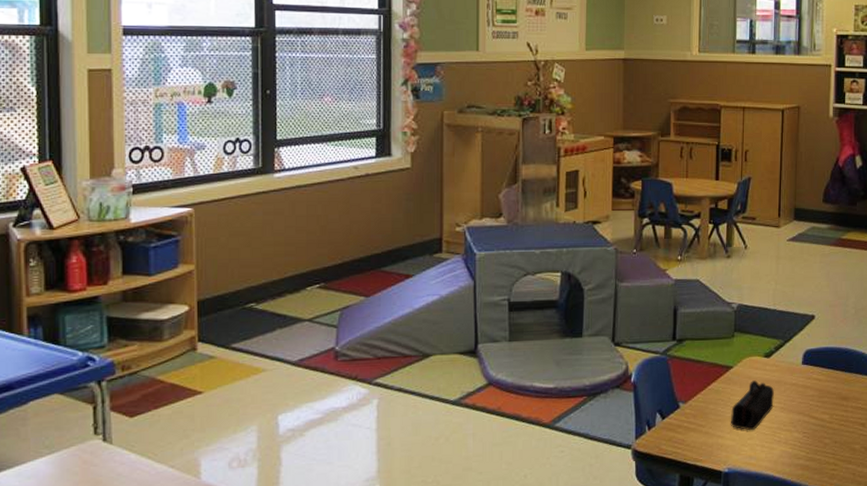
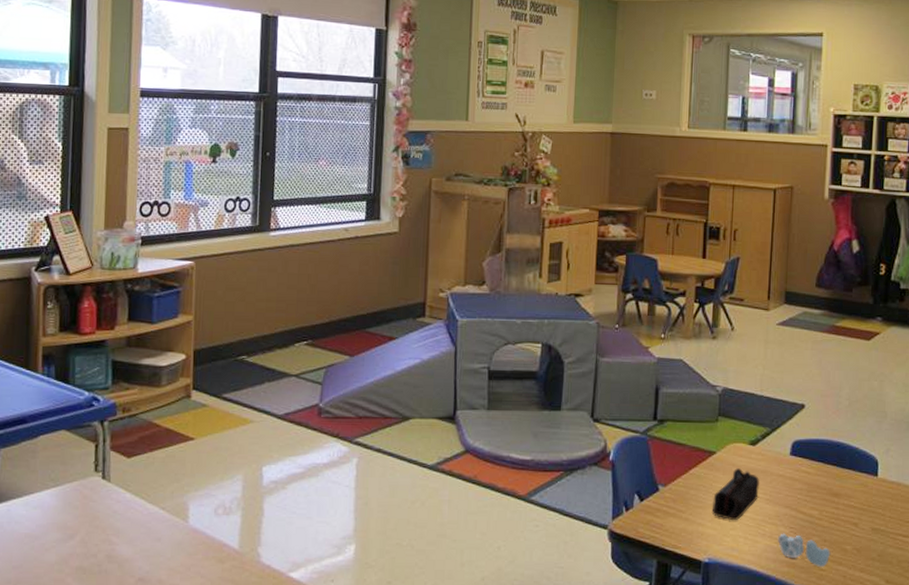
toy animal: none [792,438,841,467] -> present [777,533,831,567]

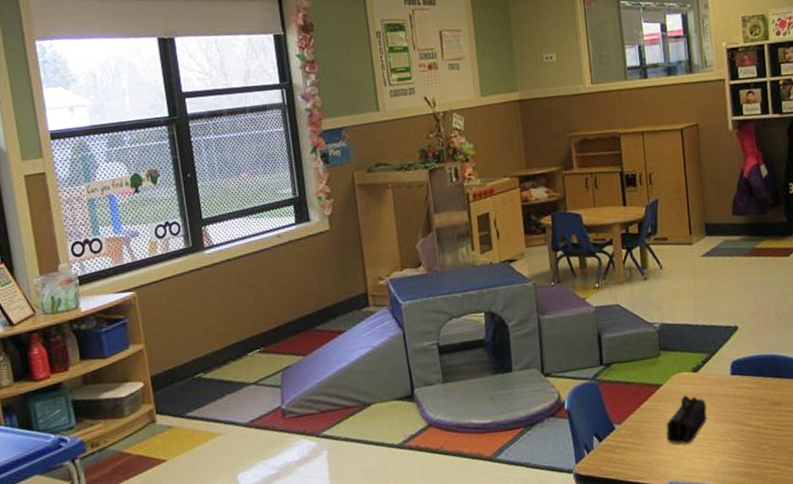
toy animal: present [777,533,831,567] -> none [730,446,780,472]

